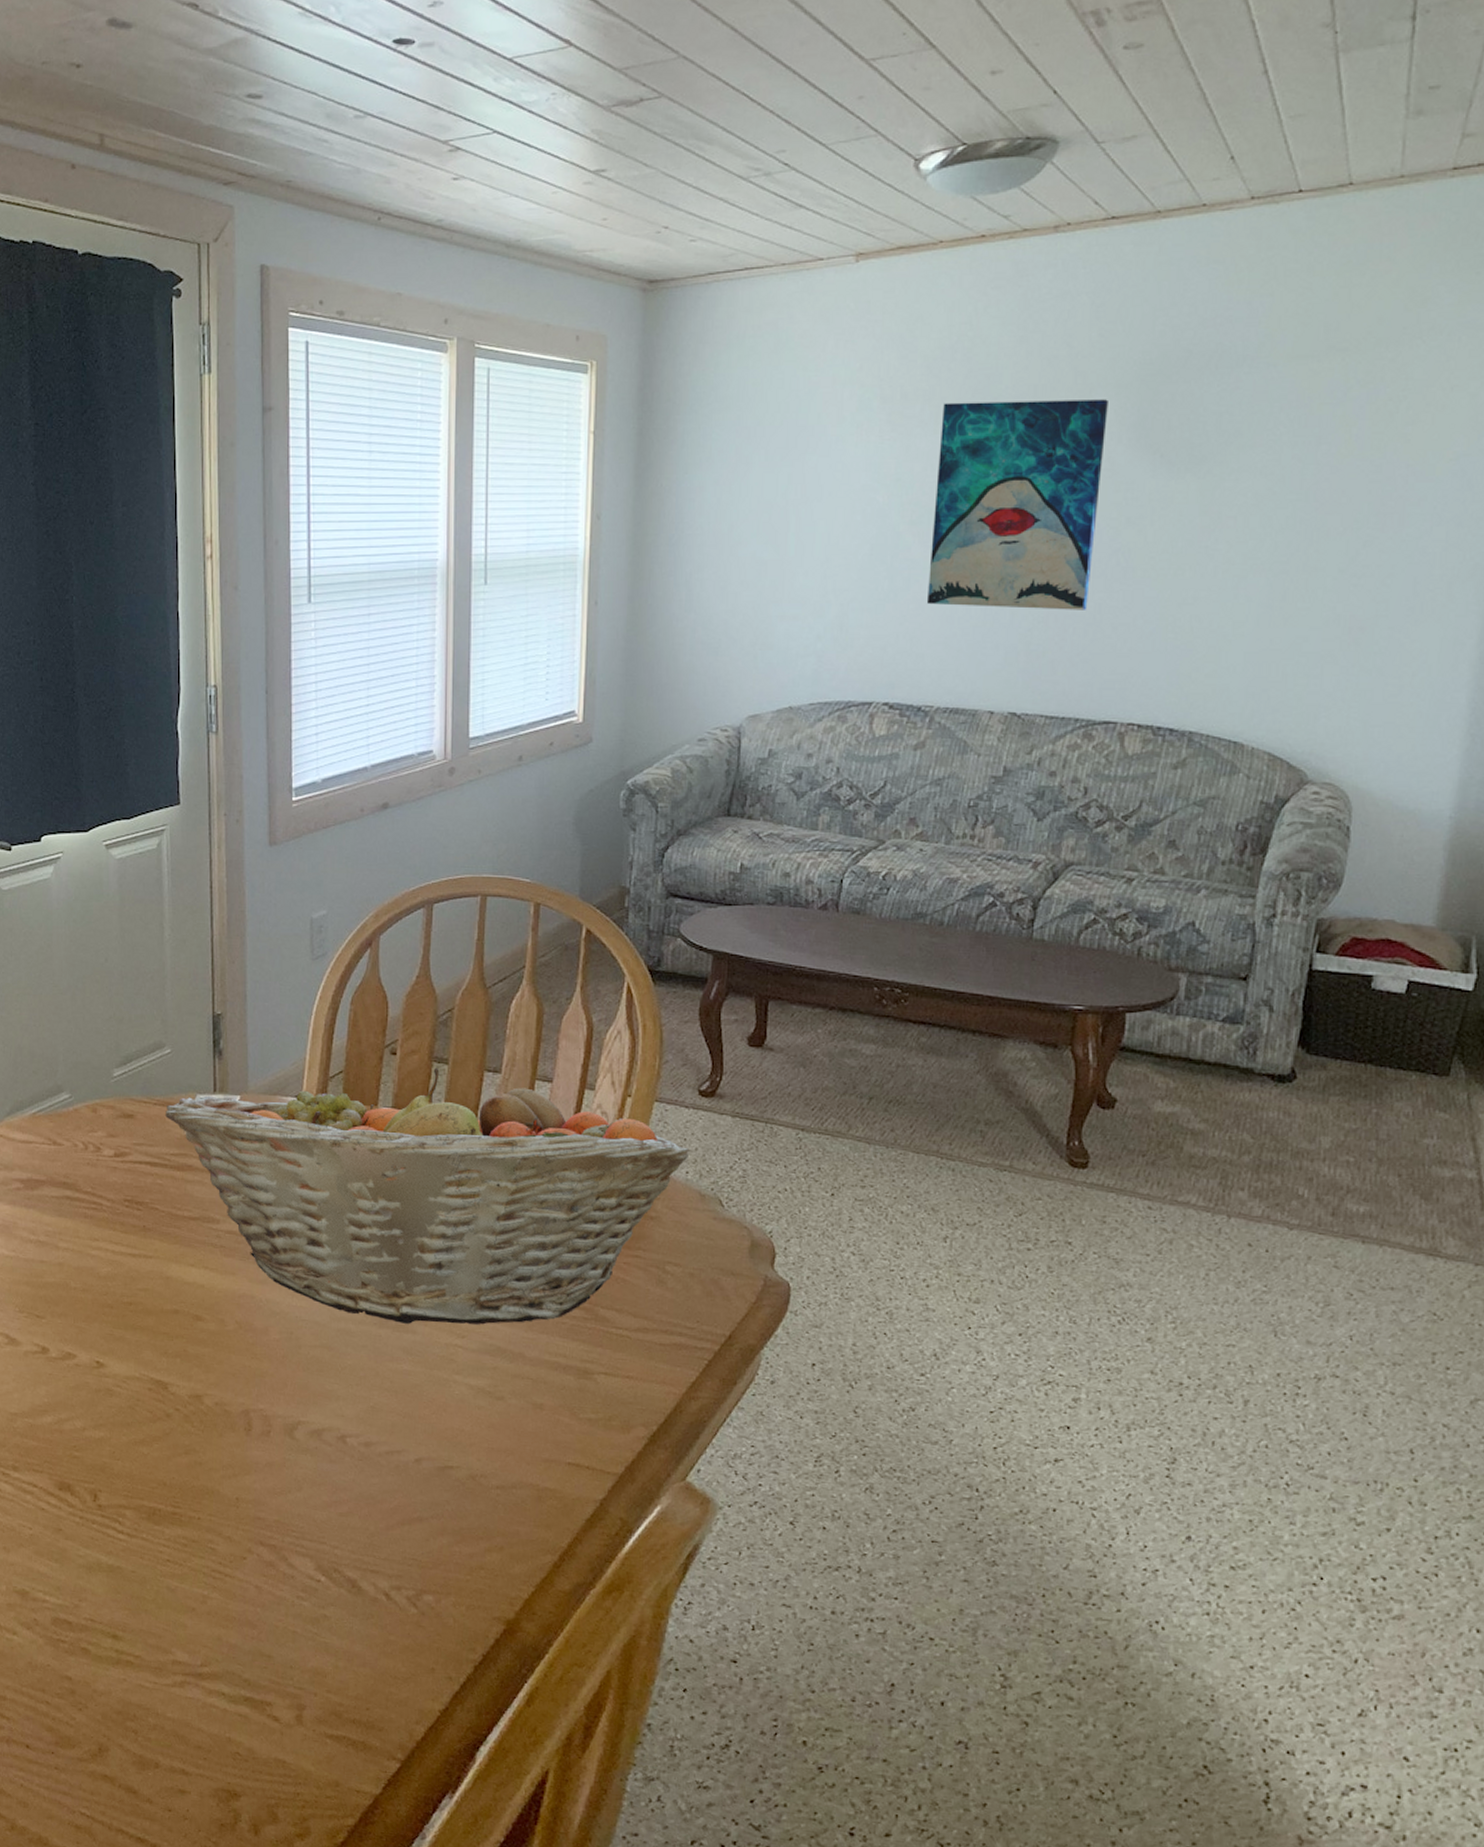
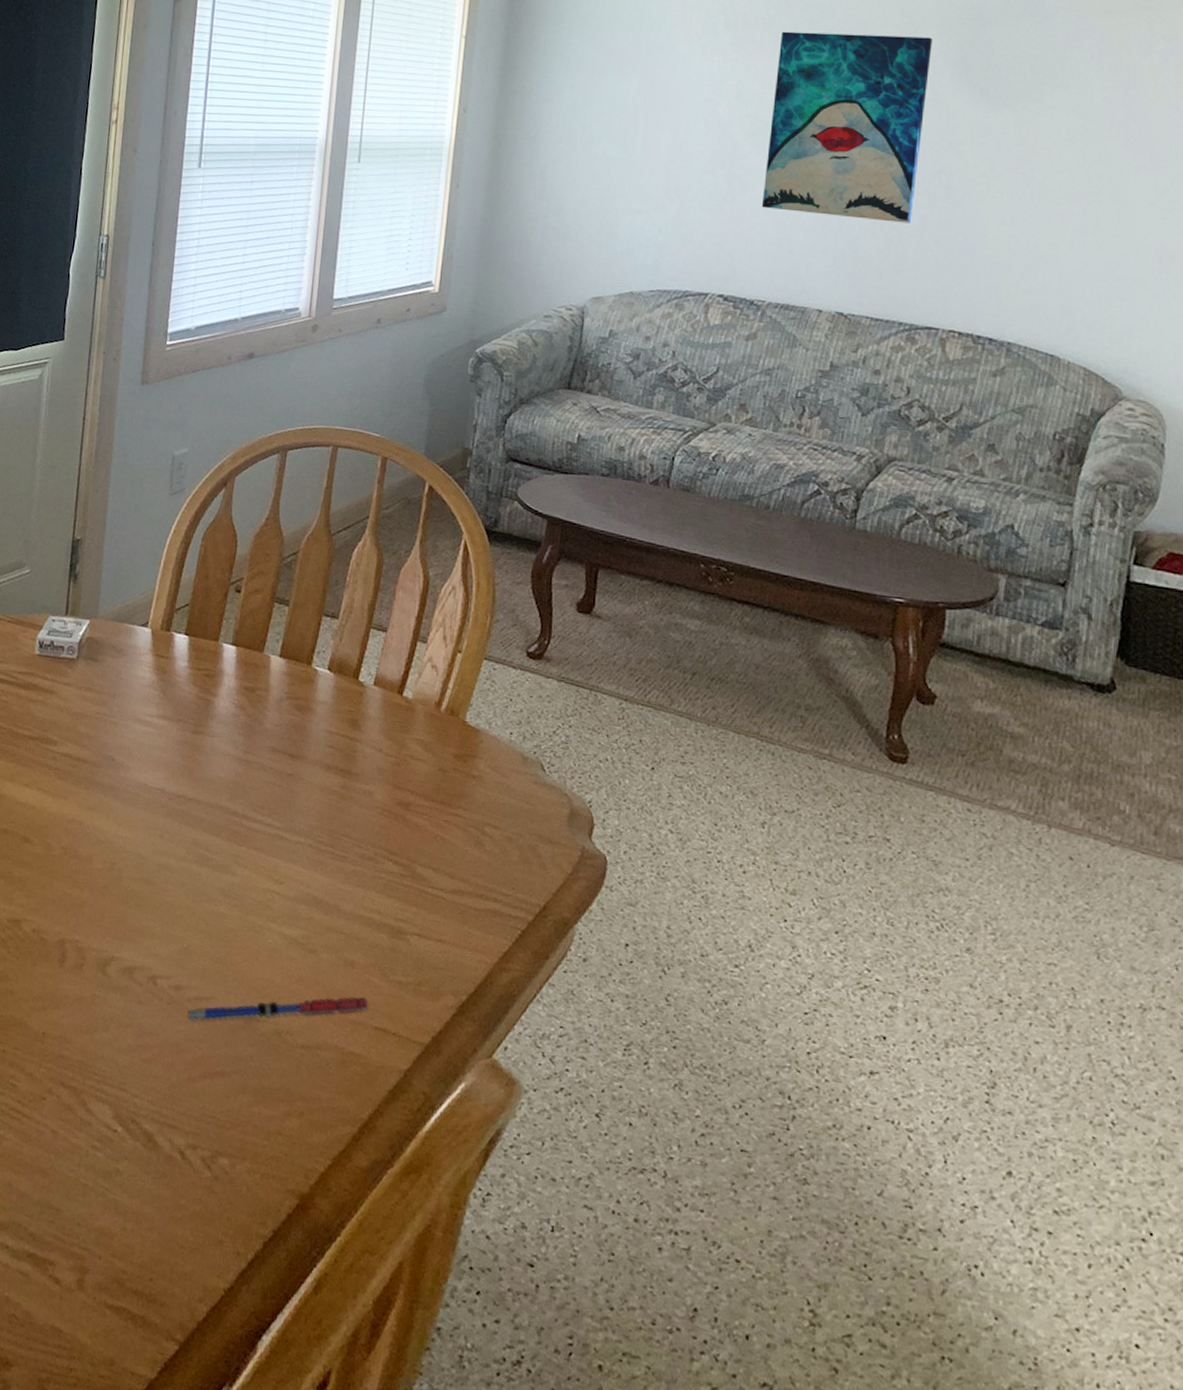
fruit basket: present [165,1067,689,1325] -> none [17,608,514,874]
pen: none [380,1436,560,1474] -> present [188,996,368,1022]

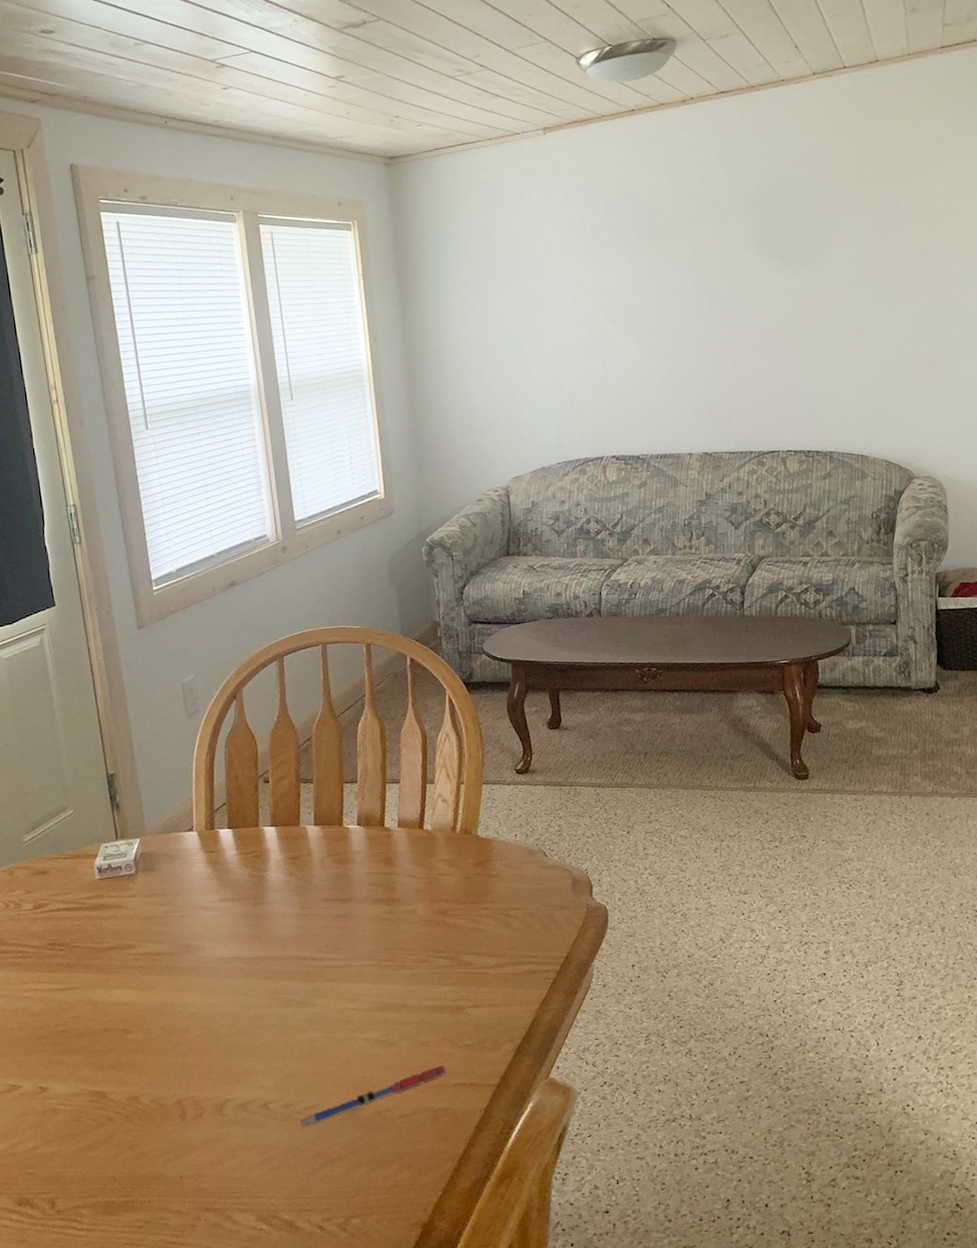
wall art: present [761,31,932,223] -> none [623,221,747,380]

